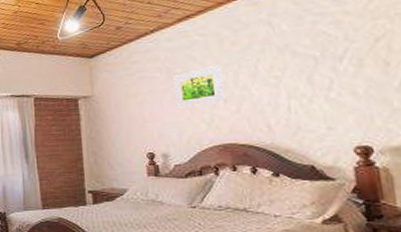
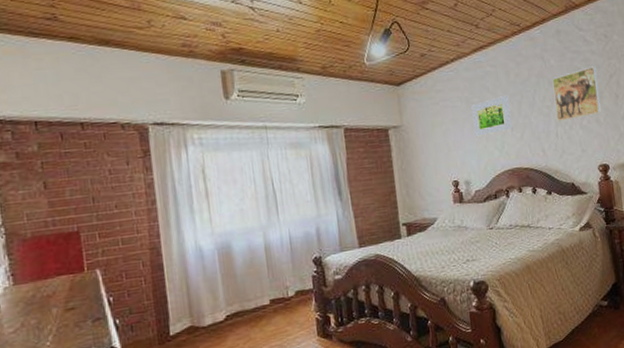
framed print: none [283,29,360,94] -> present [552,66,601,122]

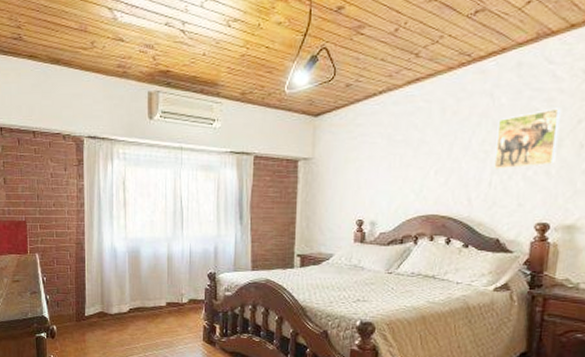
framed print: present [471,95,512,137] -> none [391,134,439,177]

